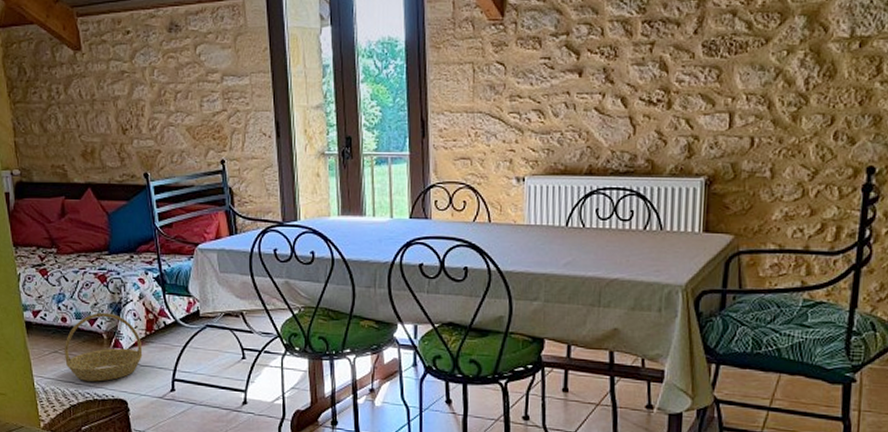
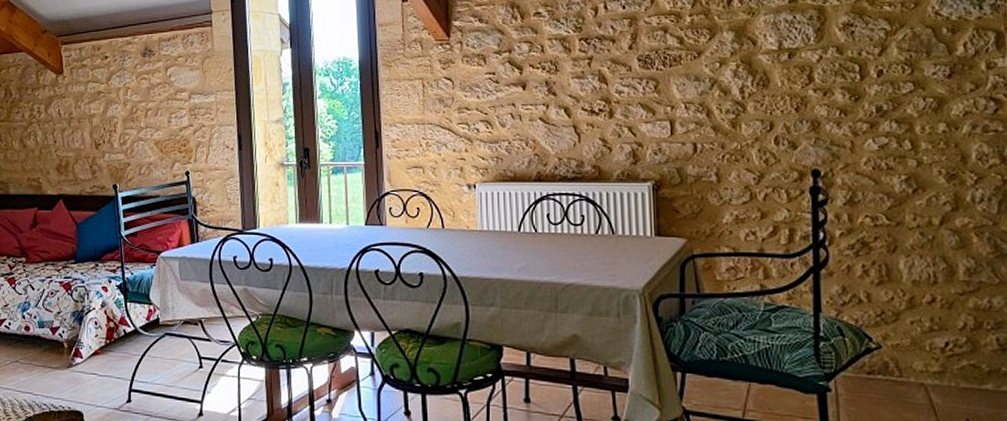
basket: present [65,312,143,382] -> none [25,321,102,393]

